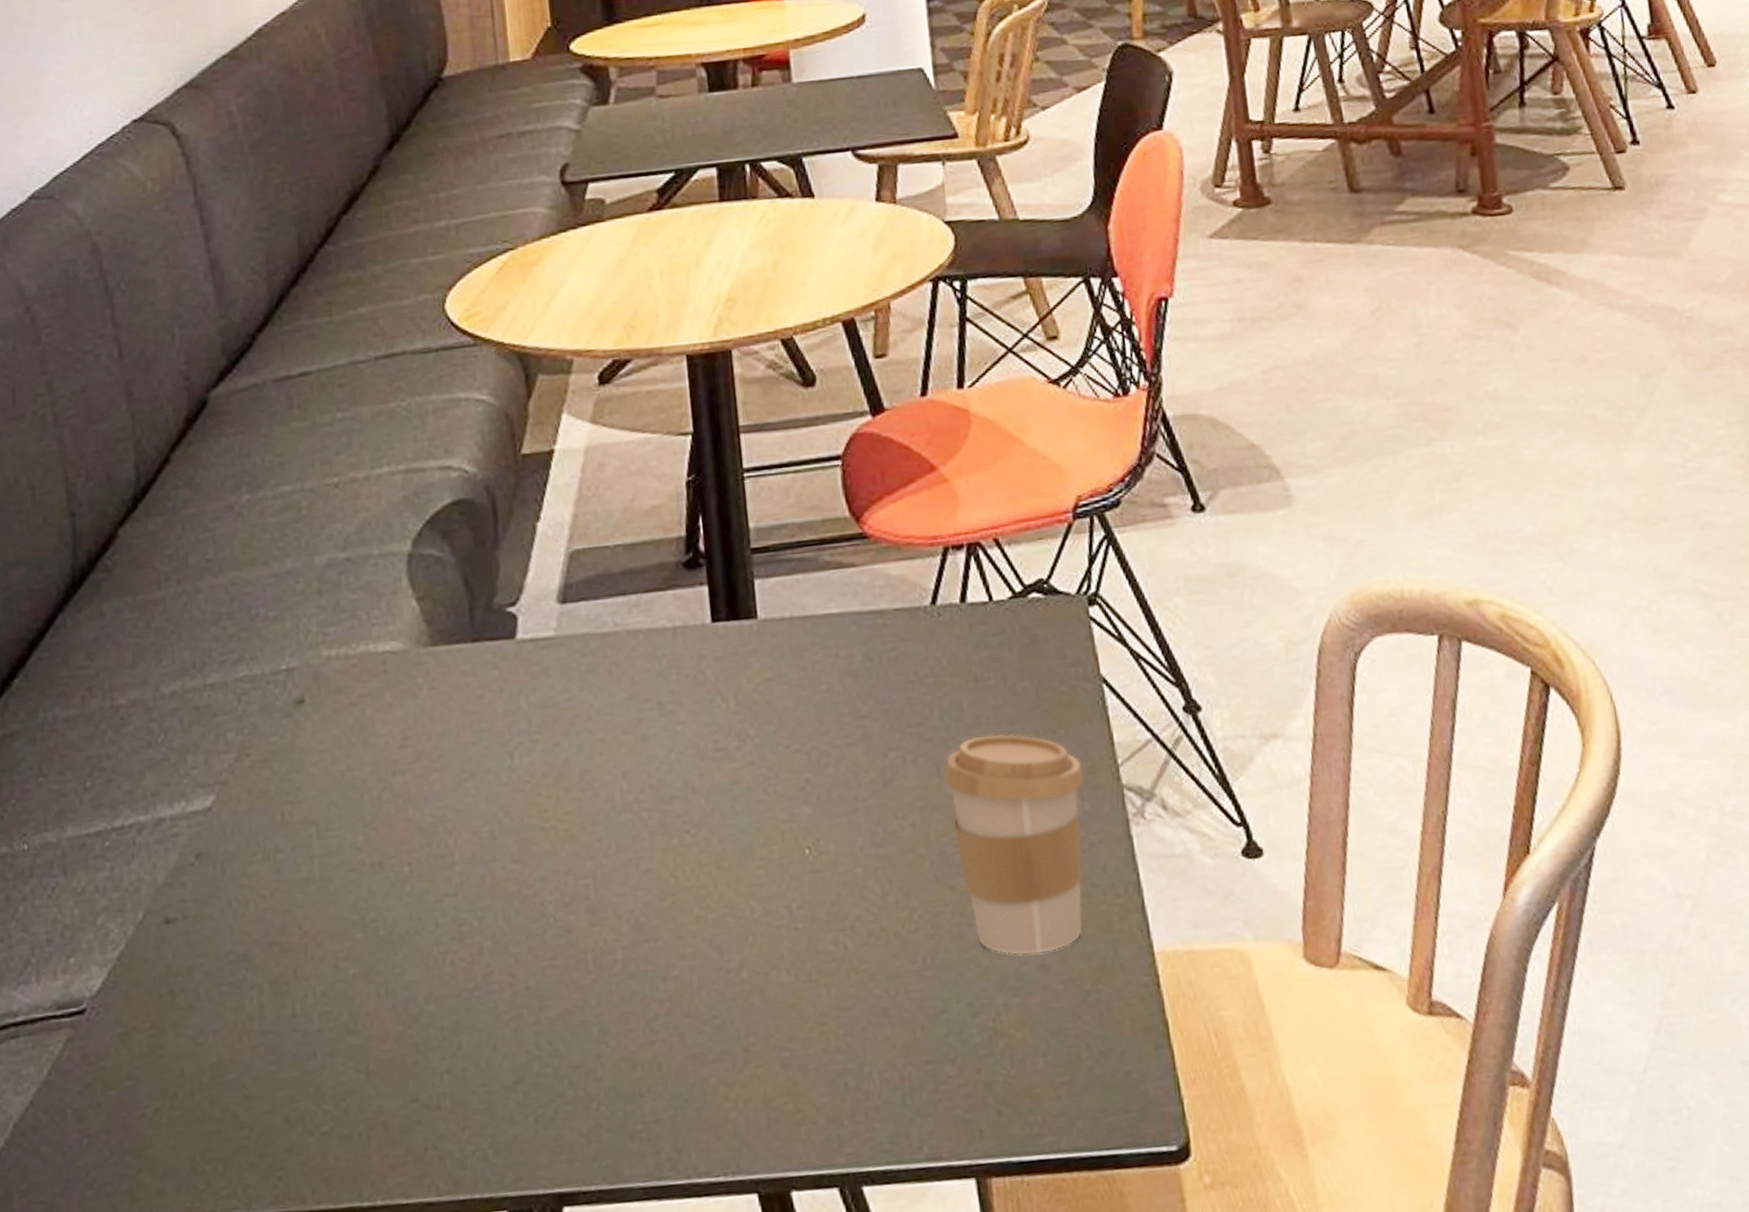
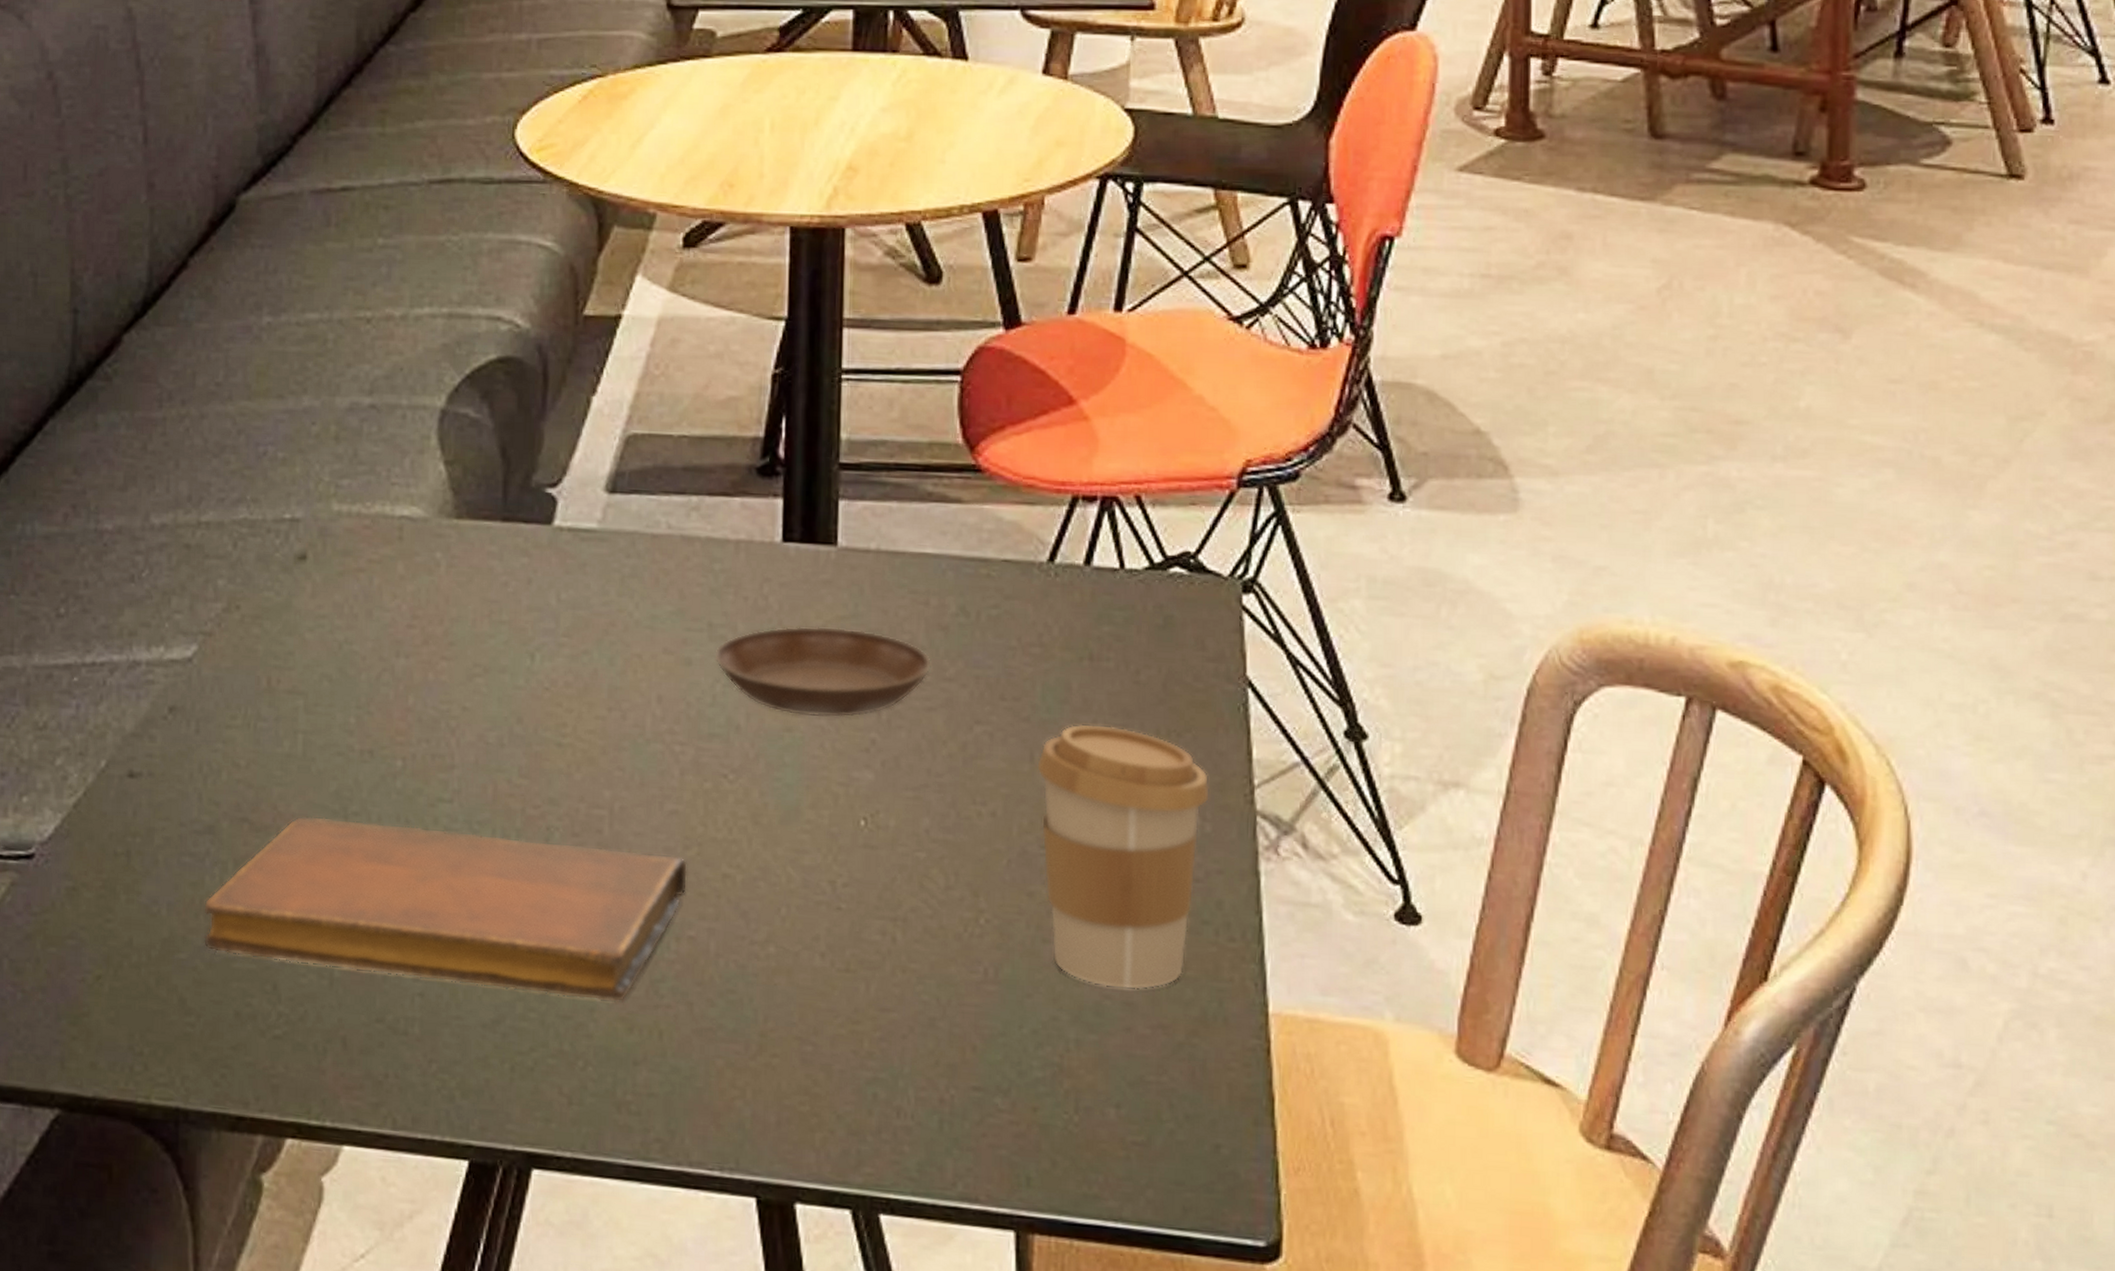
notebook: none [246,908,668,1067] -> present [203,816,688,1002]
saucer: none [665,687,848,769] -> present [713,626,933,718]

